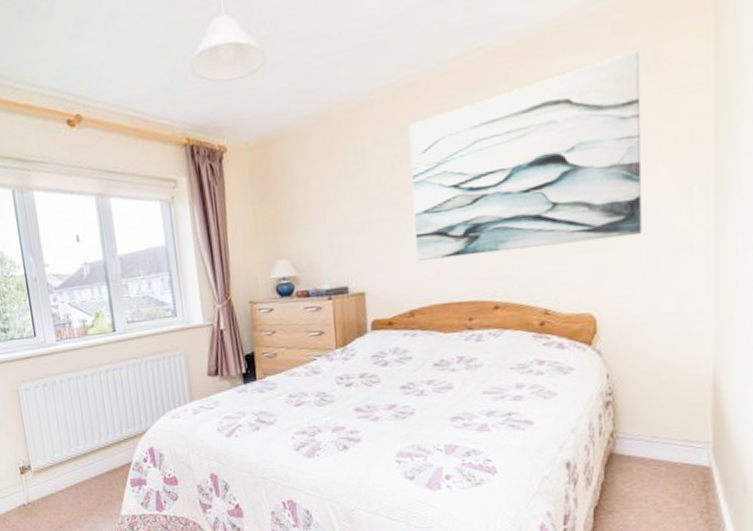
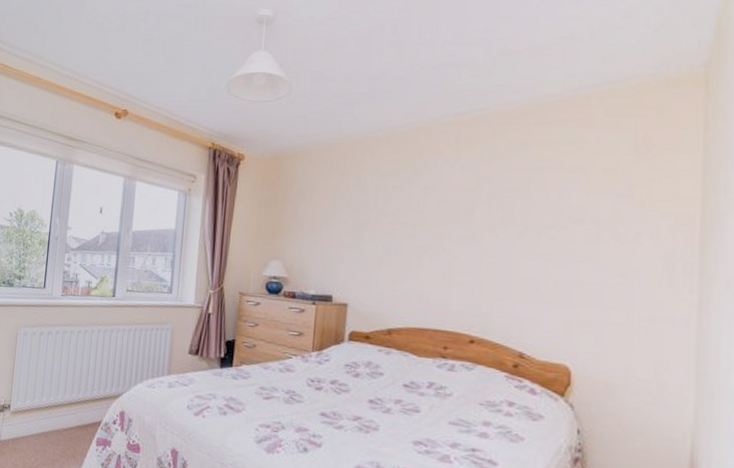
wall art: present [409,51,641,261] -> none [400,133,631,298]

